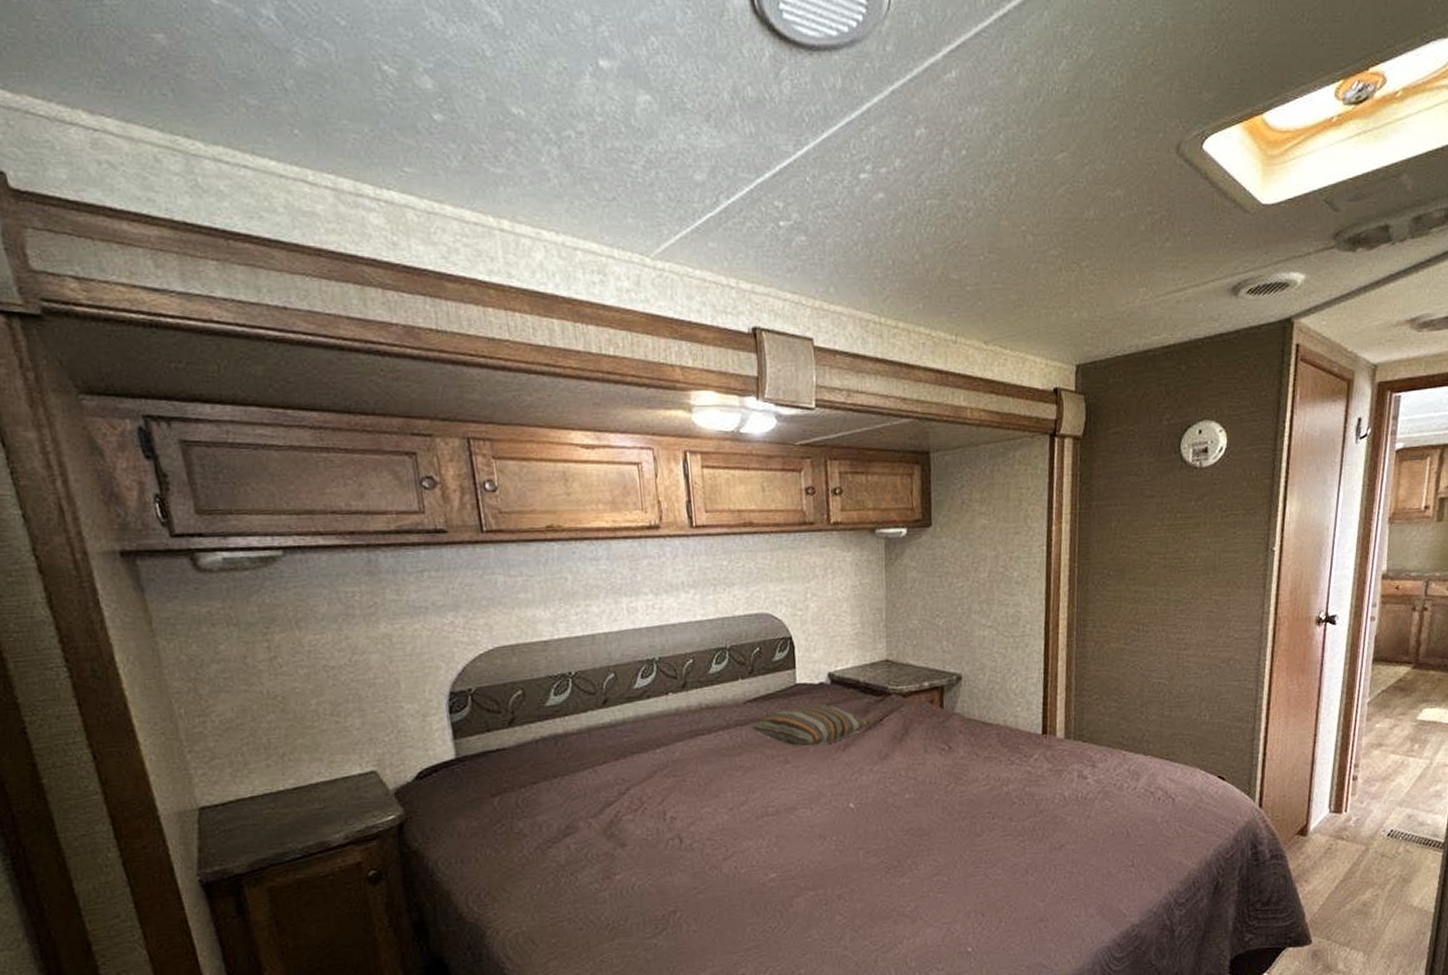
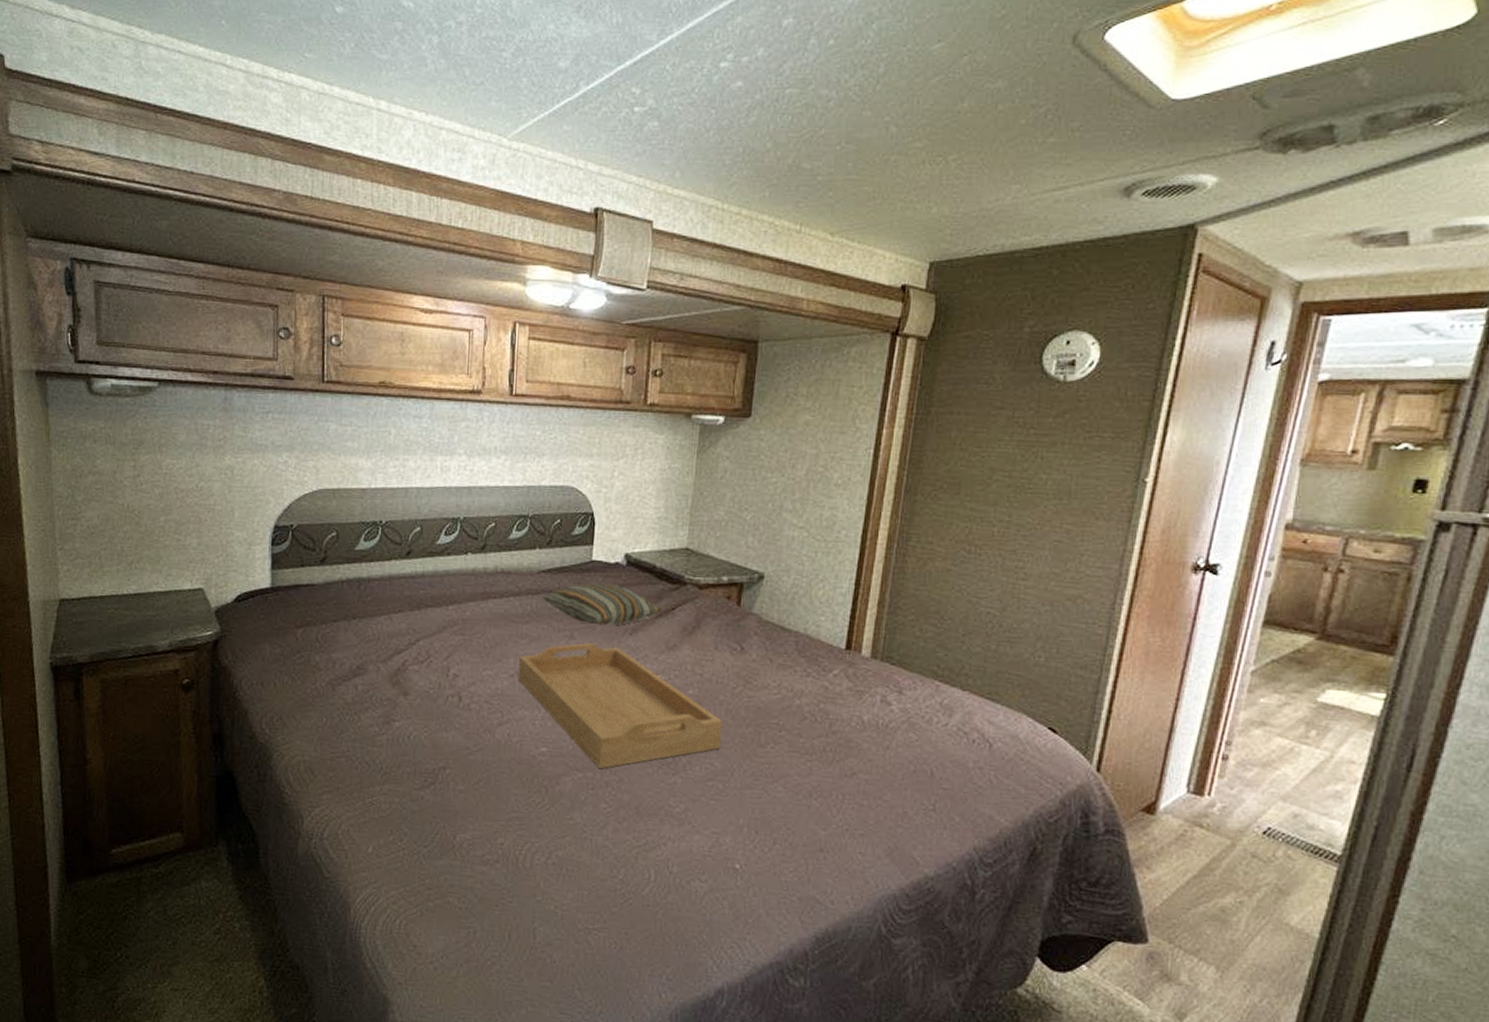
serving tray: none [736,764,941,884] -> present [517,642,723,769]

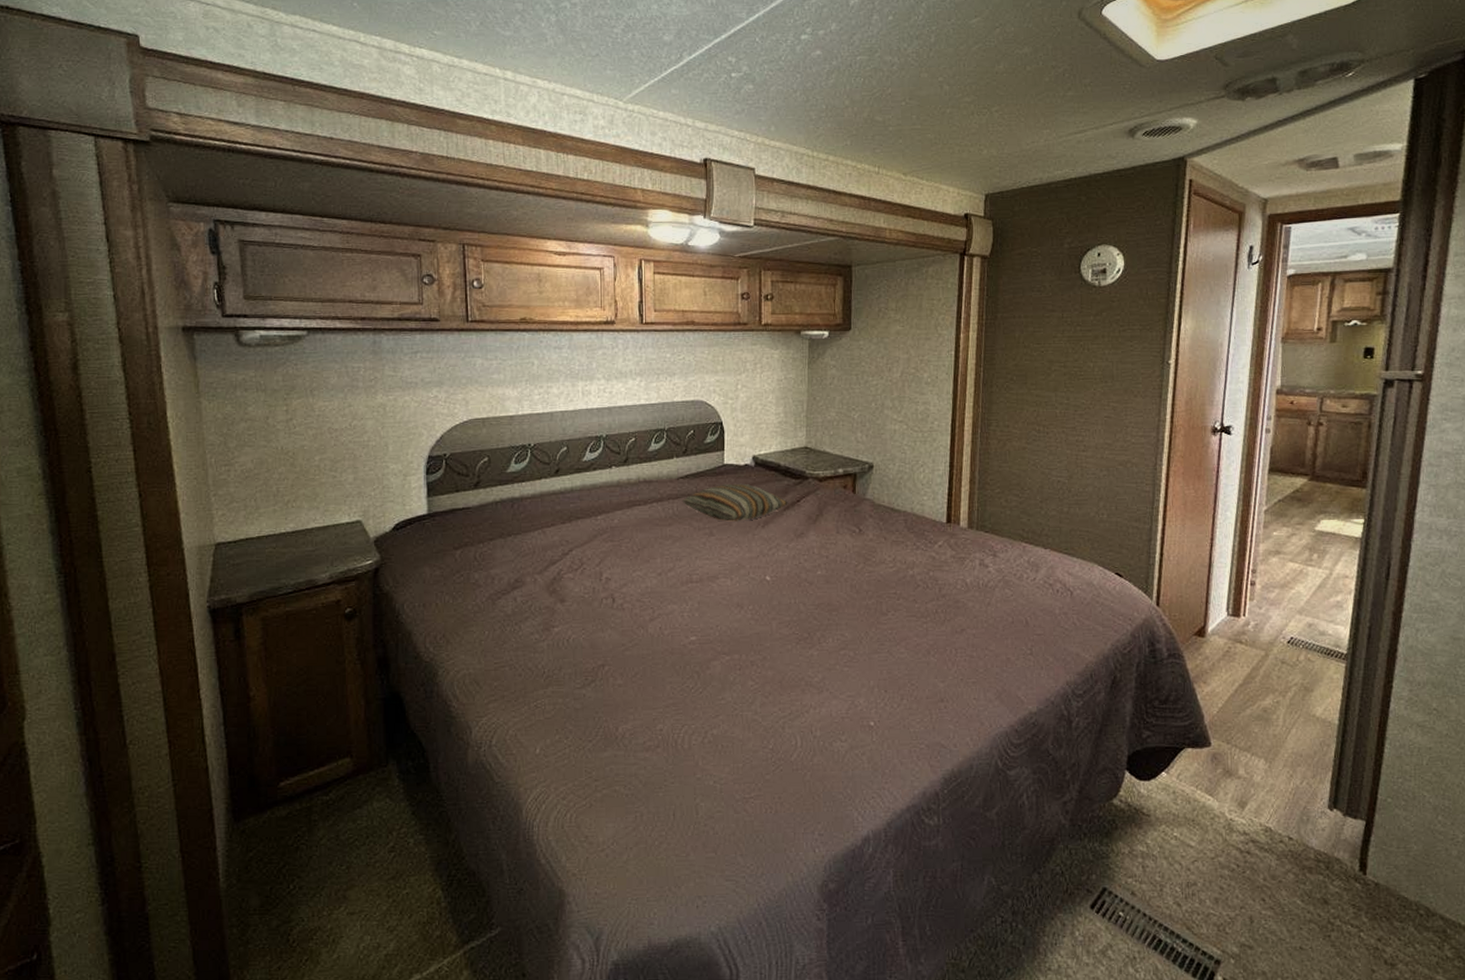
serving tray: present [517,642,723,769] -> none [664,537,849,651]

